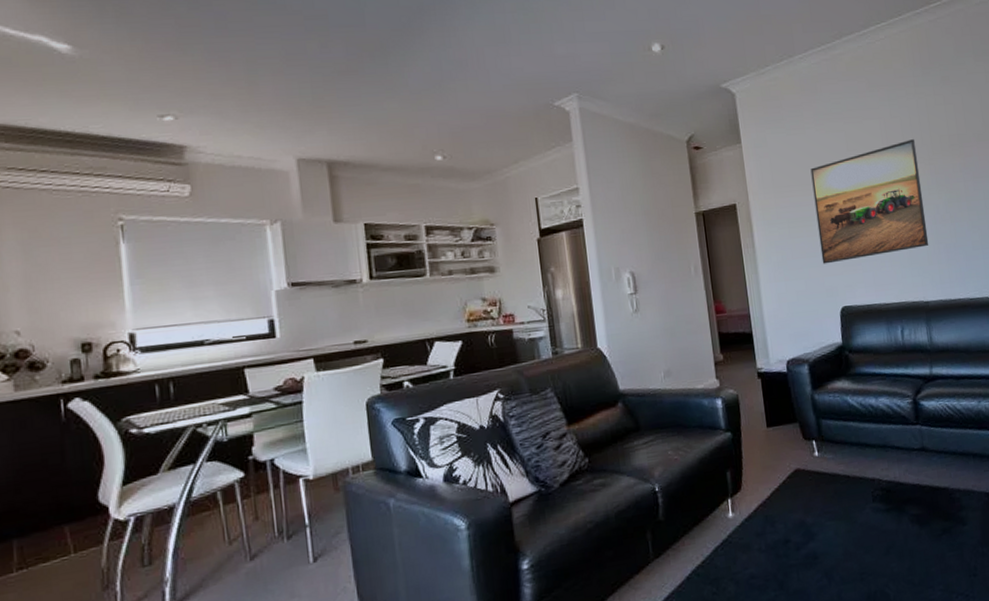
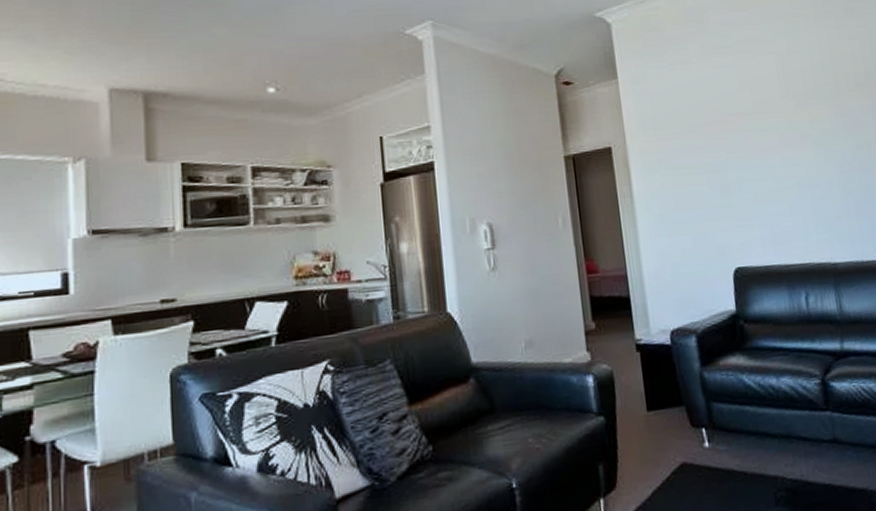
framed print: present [810,138,929,264] -> none [697,76,836,218]

